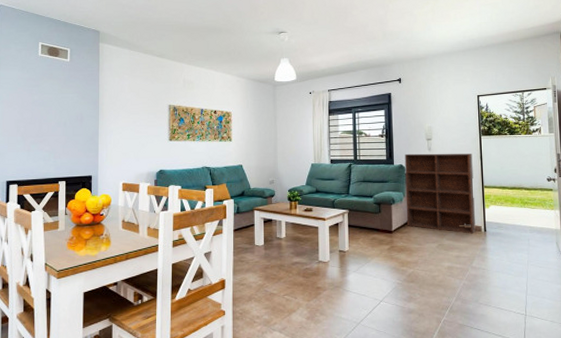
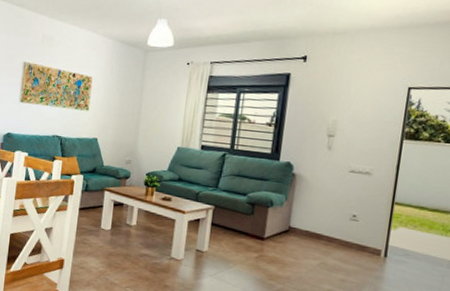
shelving unit: present [404,153,476,234] -> none [284,149,387,257]

